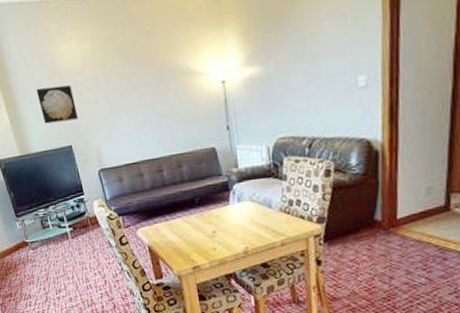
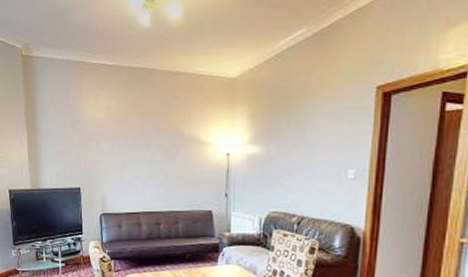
wall art: present [36,85,78,124] -> none [58,133,92,165]

